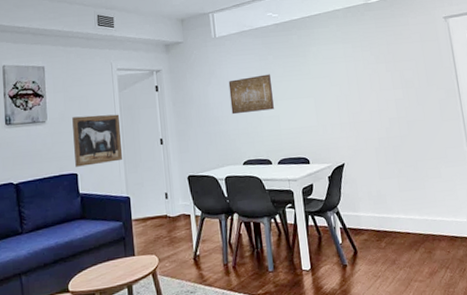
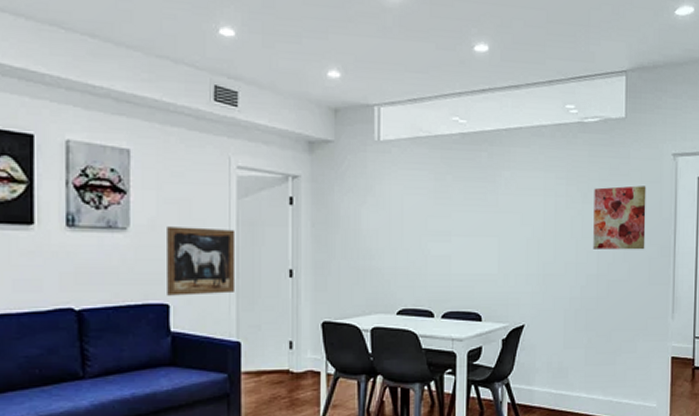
wall art: present [228,74,274,115] -> none [389,199,446,248]
wall art: none [384,44,434,98] -> present [593,185,646,250]

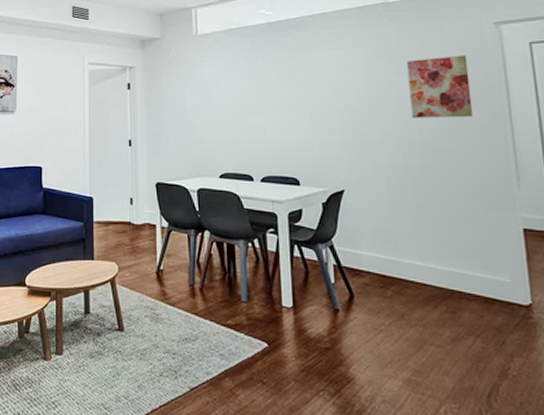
wall art: present [167,227,236,296] -> none [41,109,89,160]

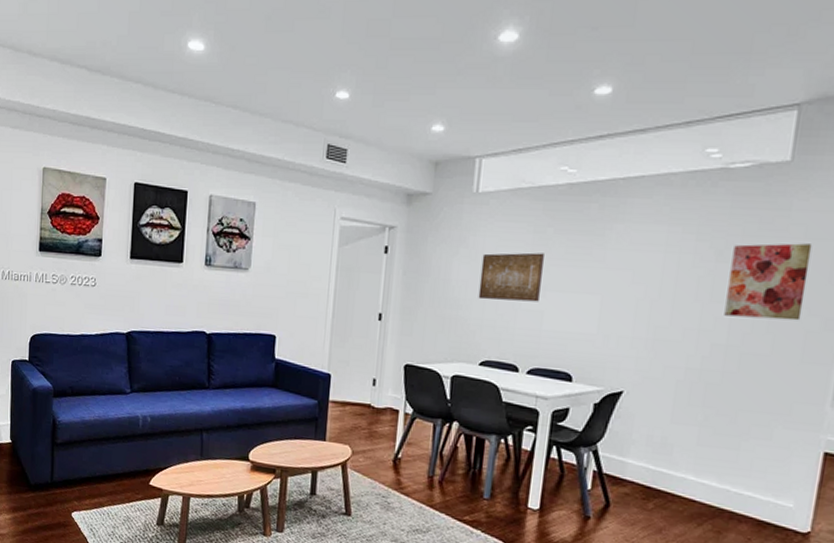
wall art: none [208,79,260,121] -> present [478,252,544,302]

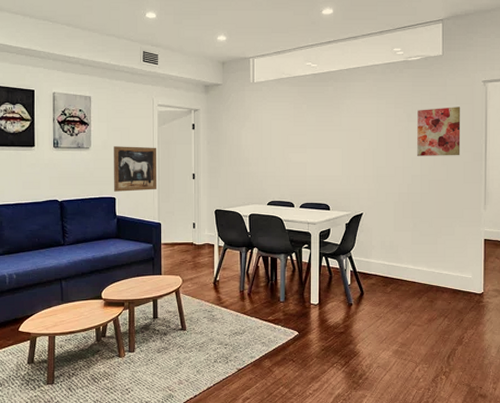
wall art: none [275,269,335,331] -> present [114,146,158,192]
wall art: present [478,252,544,302] -> none [261,122,302,158]

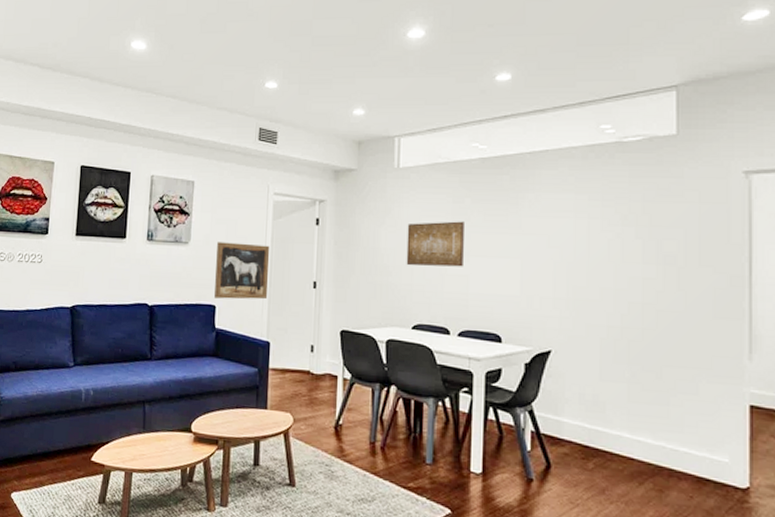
wall art: none [261,122,302,158] -> present [406,221,464,267]
wall art: present [417,107,461,156] -> none [637,207,708,278]

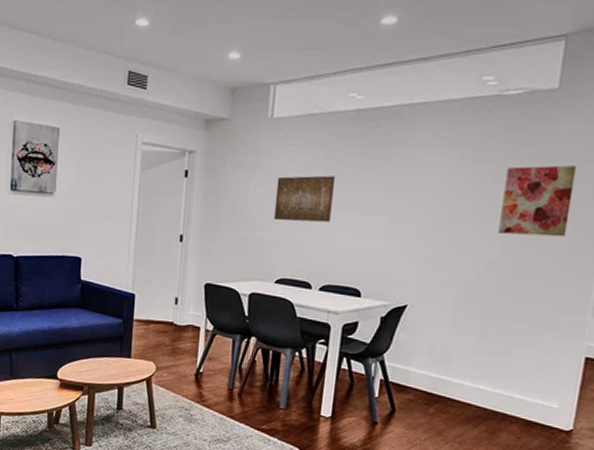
wall art: present [214,242,270,300] -> none [80,193,138,252]
wall art: none [637,207,708,278] -> present [498,165,577,237]

